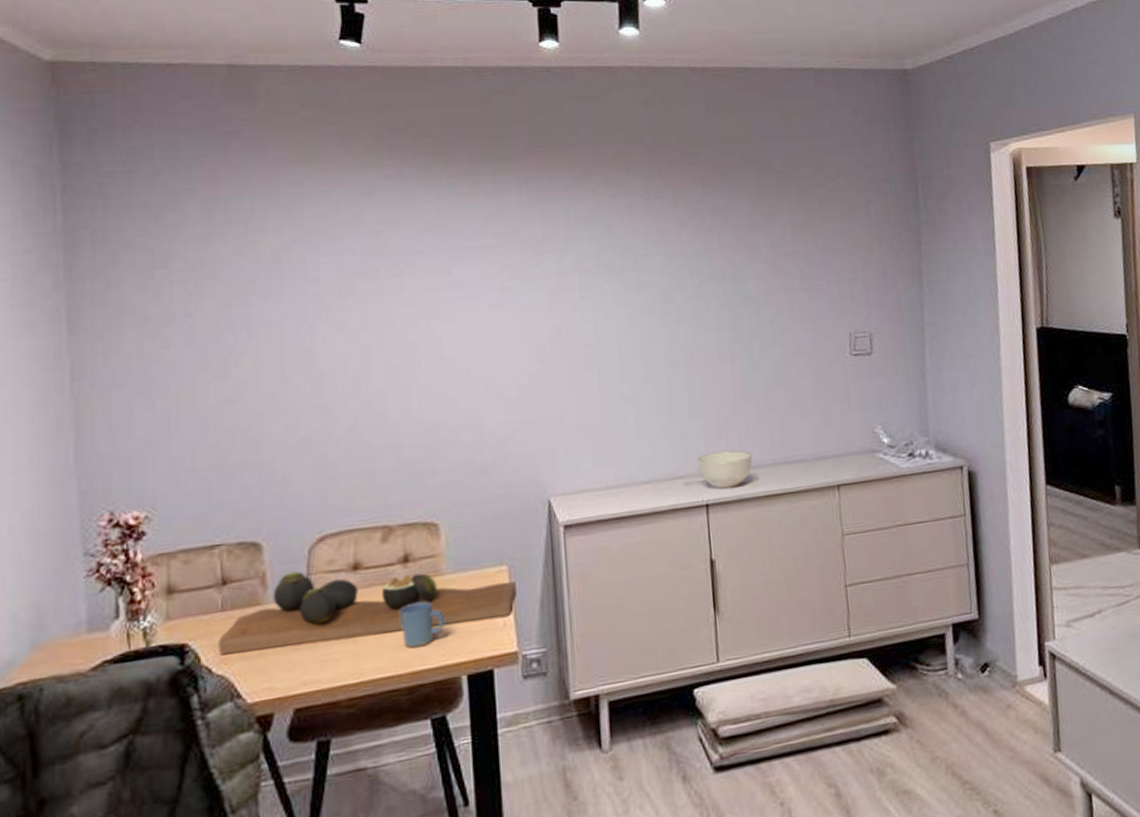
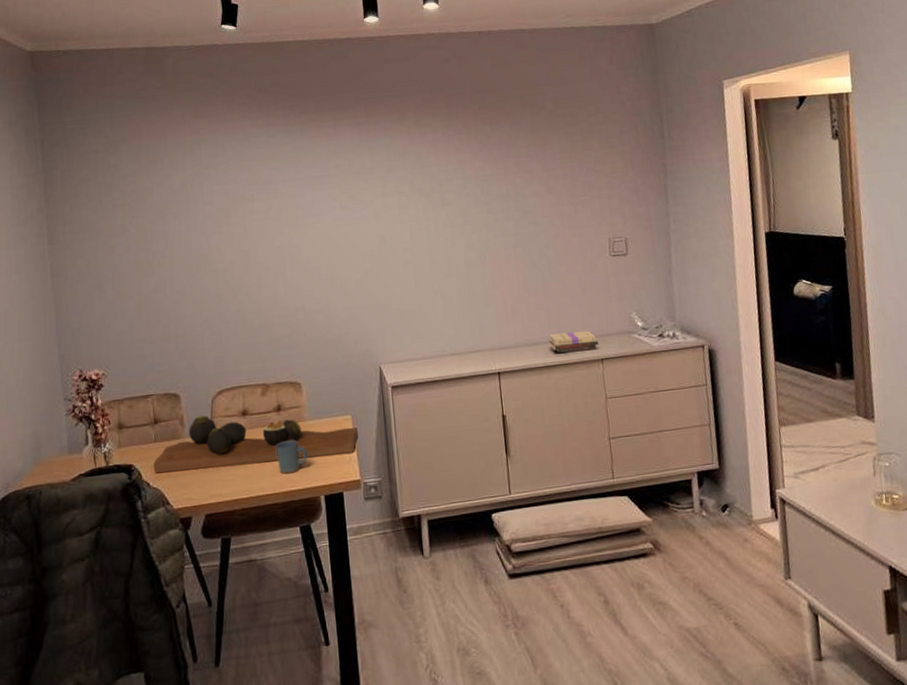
bowl: present [697,450,753,489] -> none [490,330,534,361]
books: none [770,449,835,480] -> present [547,330,599,354]

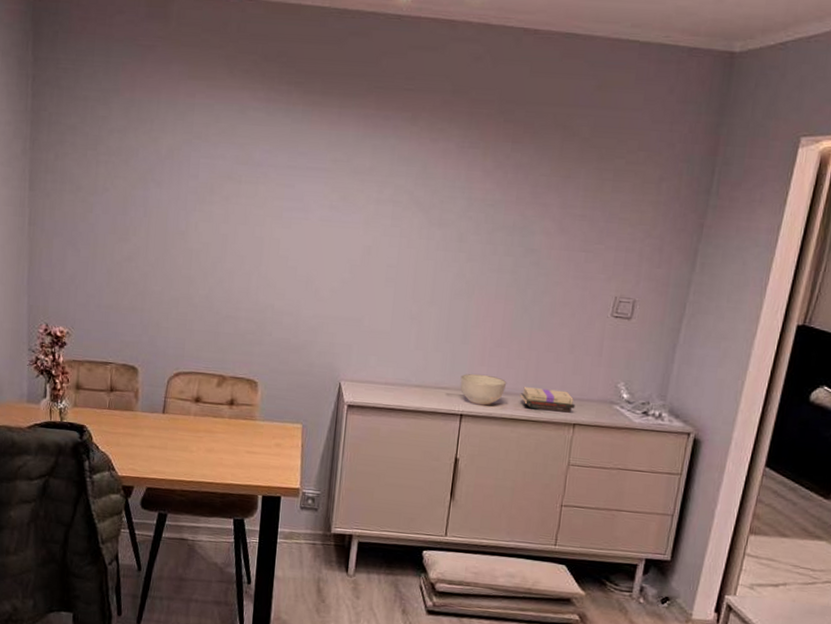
decorative tray: present [153,415,358,474] -> none [104,393,306,461]
mug: present [275,440,308,474] -> none [222,435,253,468]
bowl: none [490,330,534,361] -> present [460,373,507,406]

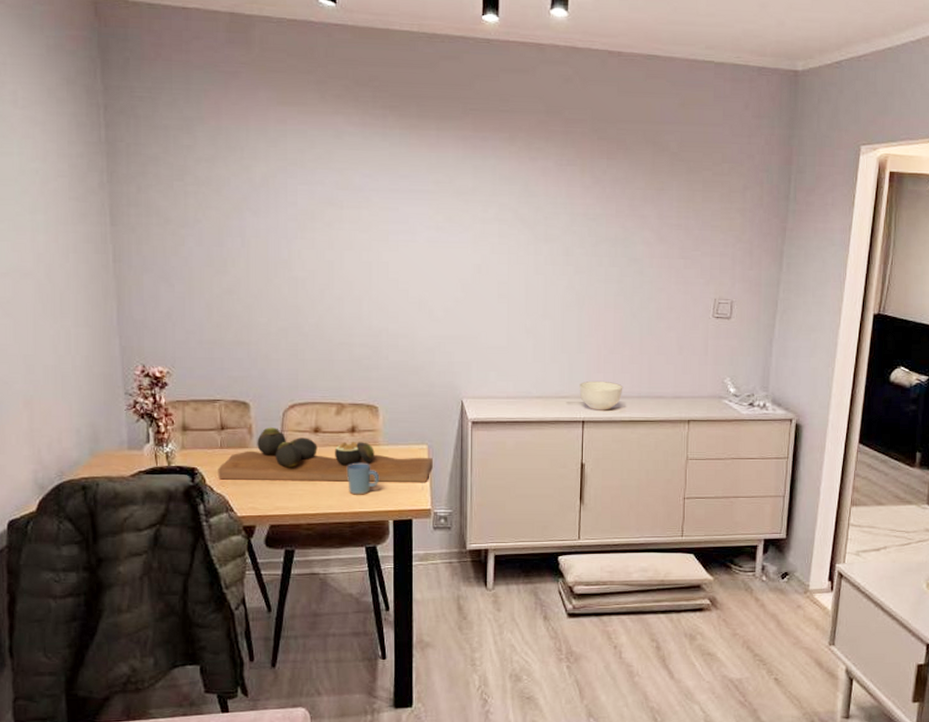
decorative tray: none [104,393,306,461] -> present [218,427,433,482]
mug: none [222,435,253,468] -> present [346,462,380,495]
books: present [519,387,576,413] -> none [636,390,688,410]

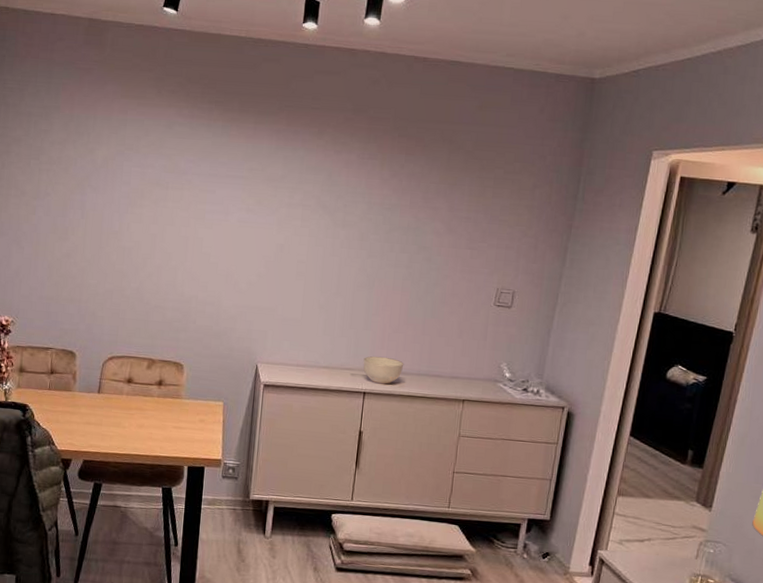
decorative tray: present [218,427,433,482] -> none [44,375,227,435]
mug: present [346,462,380,495] -> none [151,412,180,441]

